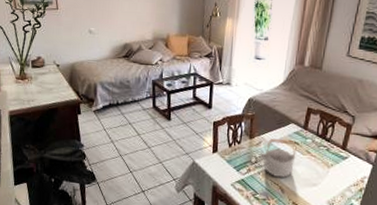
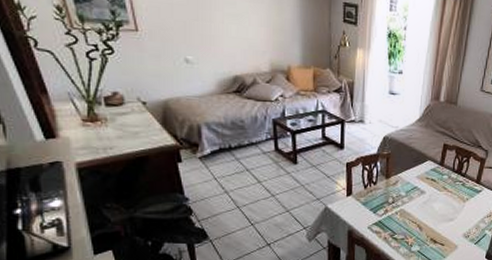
teapot: present [259,139,297,179] -> none [396,176,434,216]

